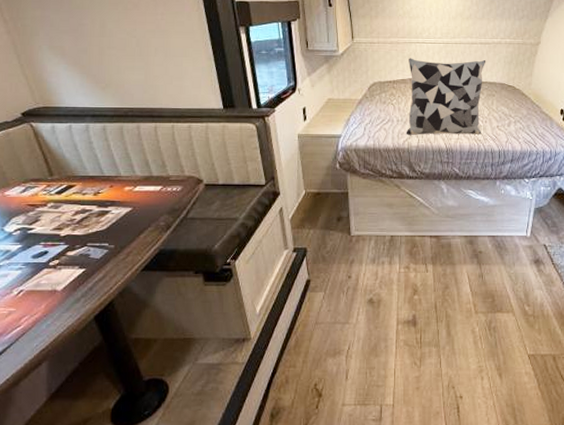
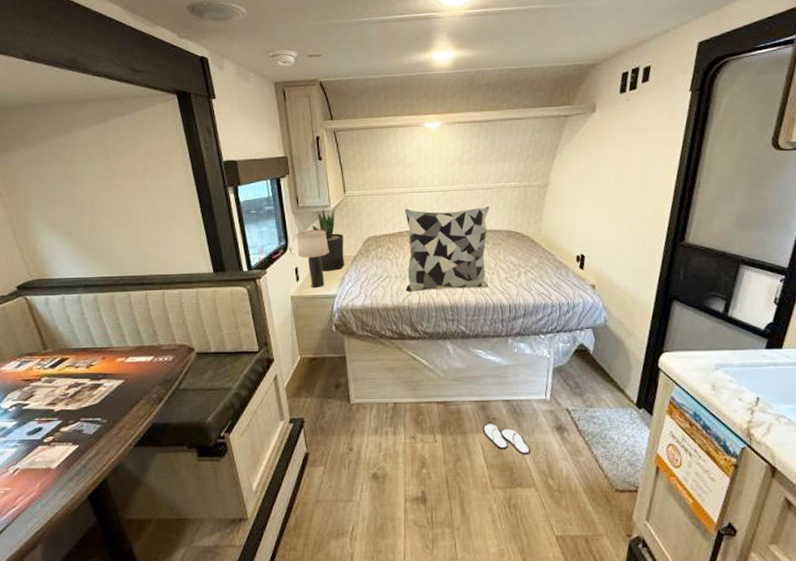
table lamp: none [305,72,336,127] -> present [296,229,329,288]
planter: none [320,54,351,112] -> present [312,209,345,271]
slippers: none [470,255,510,284] -> present [483,422,530,455]

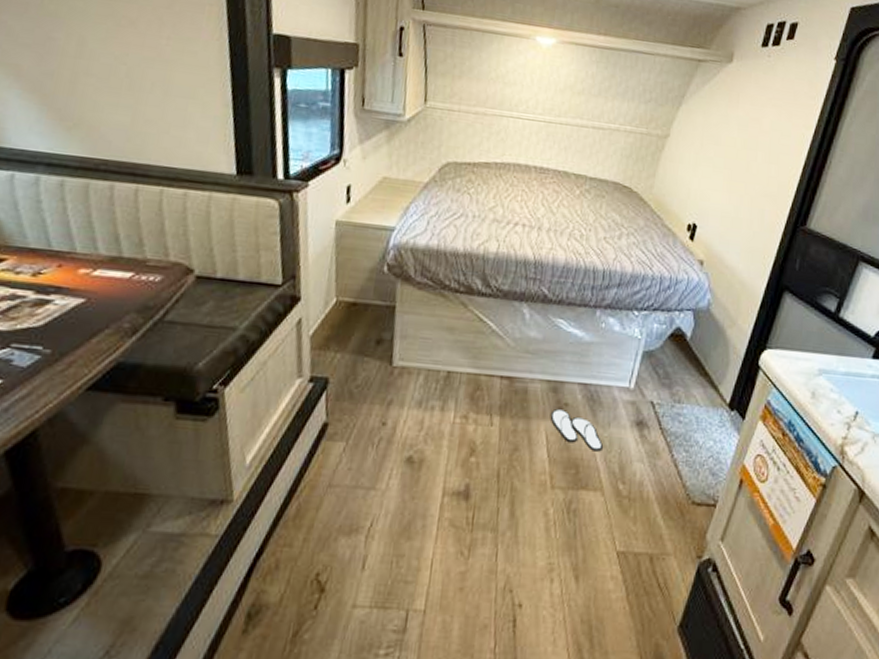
table lamp: present [296,229,329,288] -> none [353,140,395,215]
planter: present [312,209,345,271] -> none [377,119,416,197]
pillow: present [405,207,490,292] -> none [482,135,598,246]

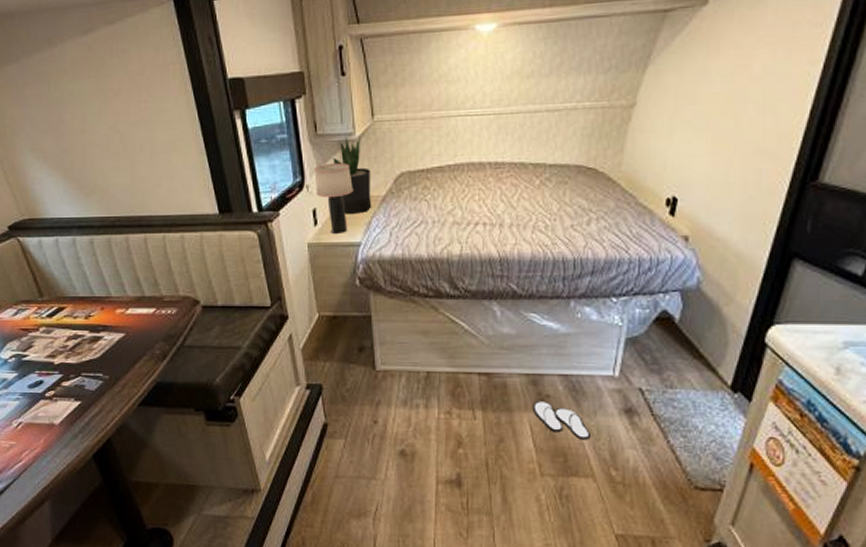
table lamp: none [353,140,395,215] -> present [314,162,353,233]
planter: none [377,119,416,197] -> present [333,138,372,214]

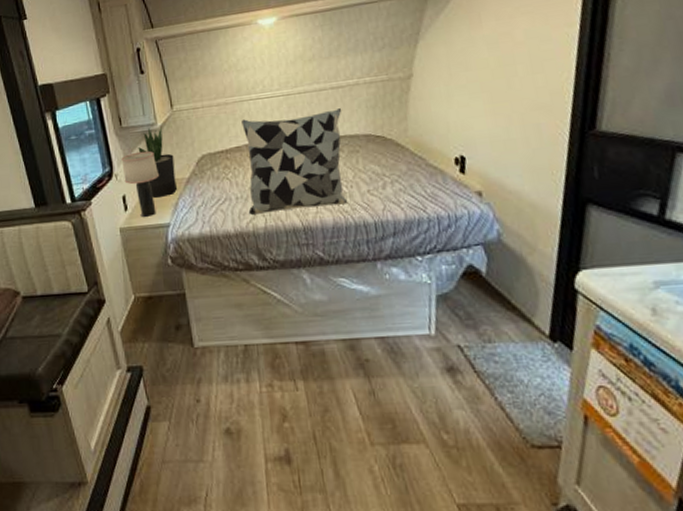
pillow: none [444,134,556,241] -> present [241,108,347,215]
slippers: present [534,400,590,440] -> none [354,365,416,404]

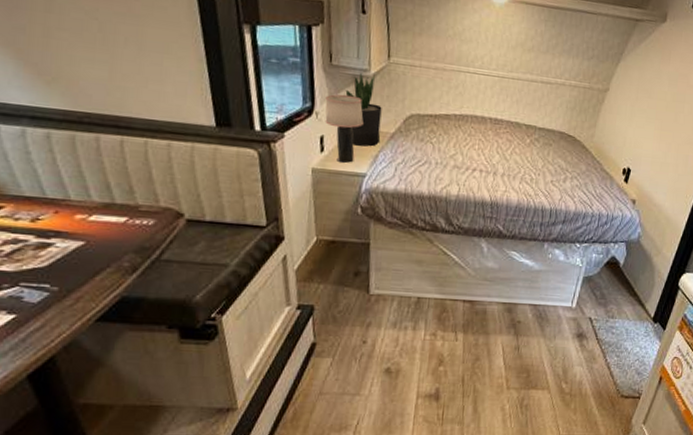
pillow: present [241,108,347,215] -> none [445,89,546,189]

